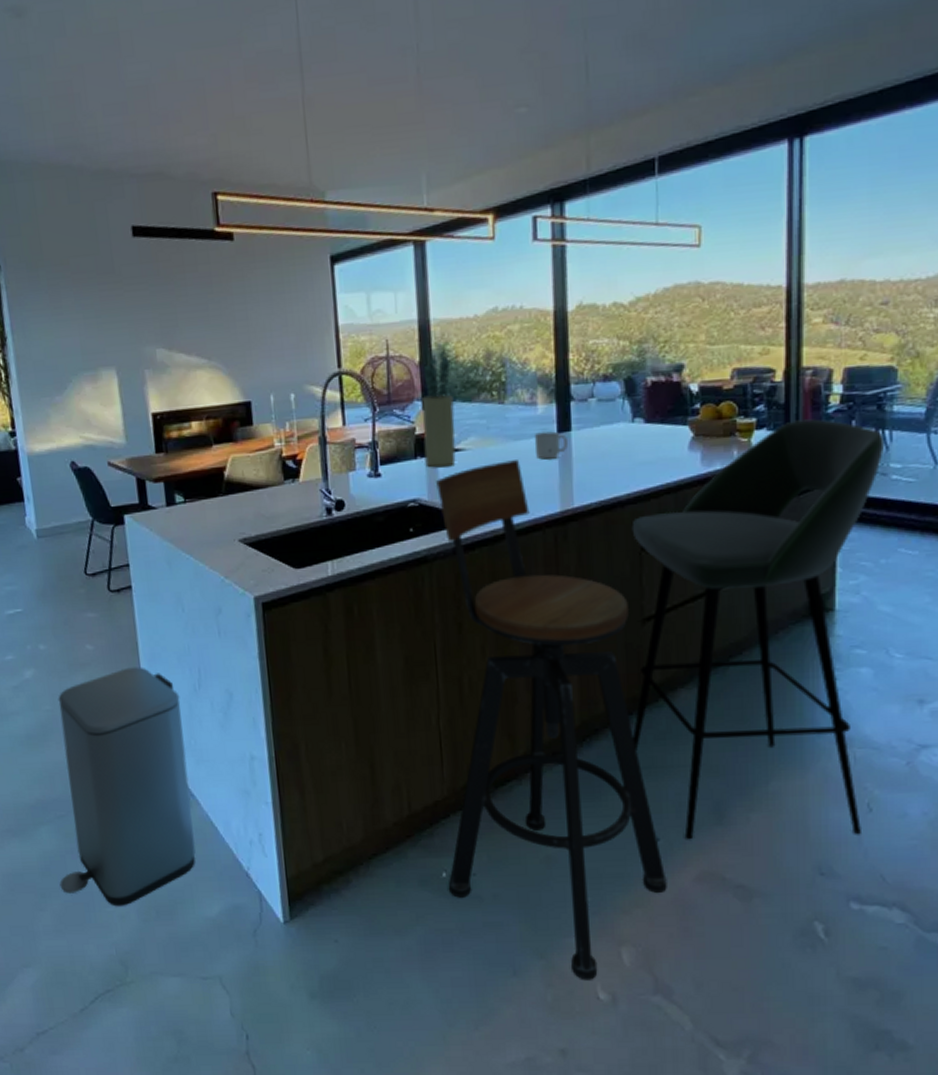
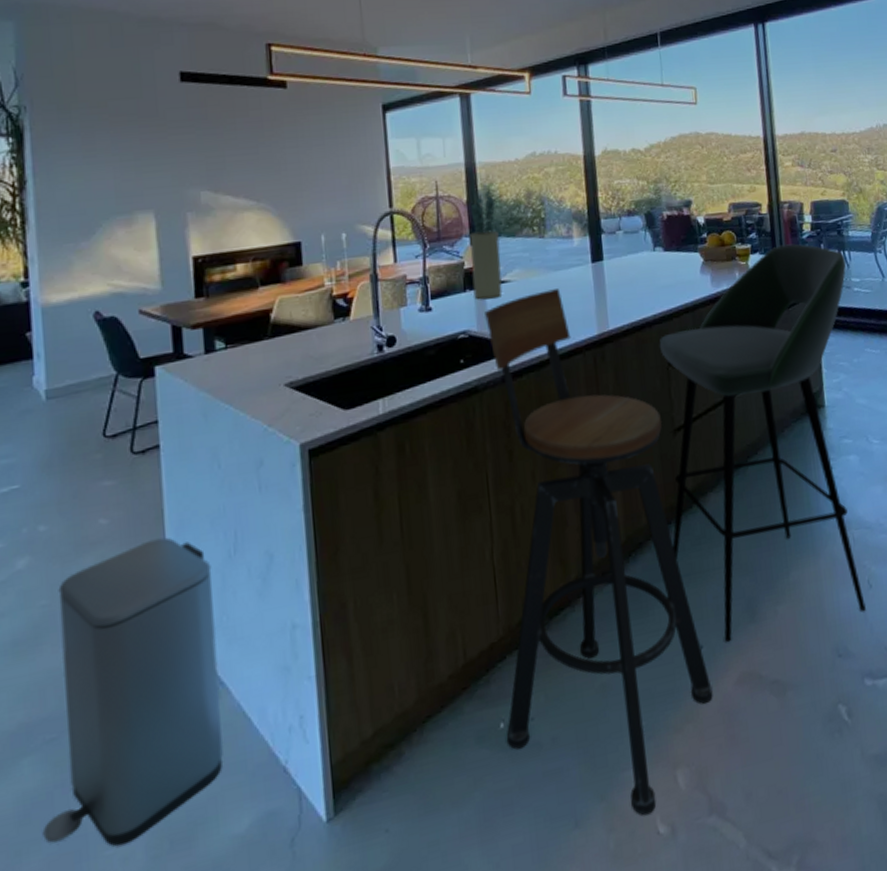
mug: present [534,431,568,460] -> none [571,261,601,287]

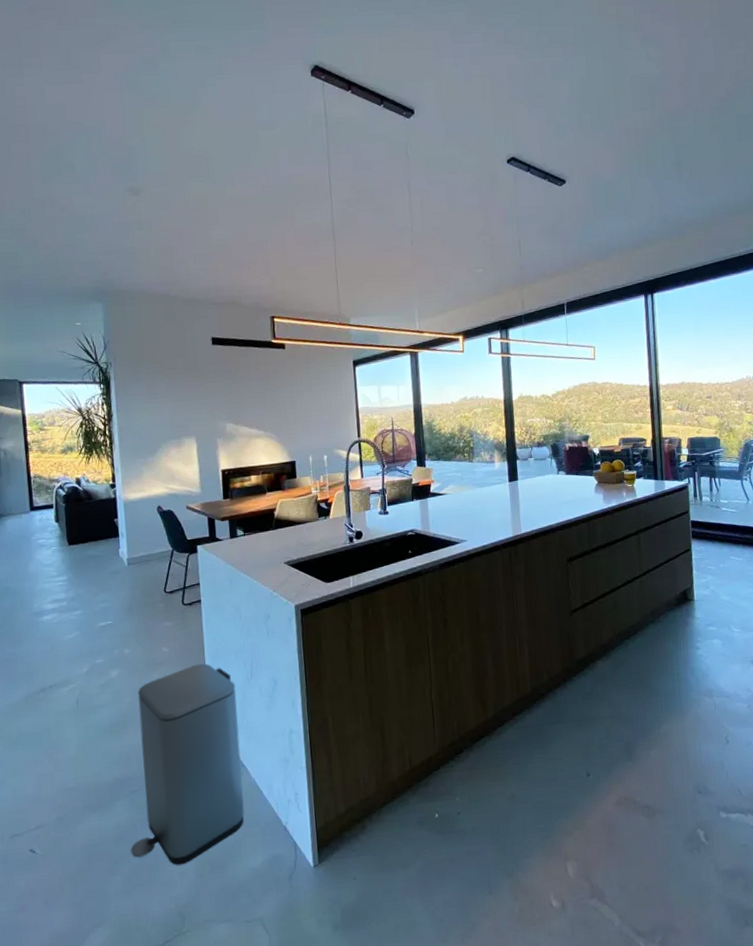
vase: present [470,187,503,300] -> none [417,423,441,507]
bar stool: present [485,289,713,816] -> none [427,501,597,892]
bar stool: present [659,243,866,642] -> none [560,471,723,773]

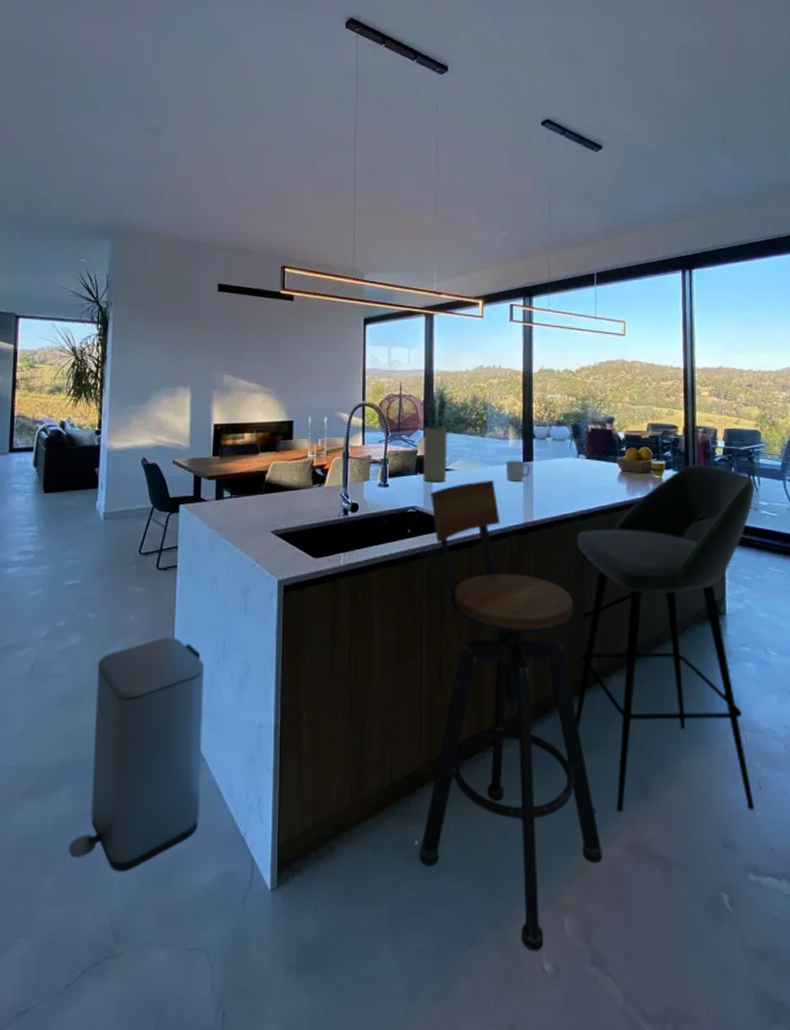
vase: none [417,423,441,507] -> present [423,391,447,483]
bar stool: none [427,501,597,892] -> present [420,481,602,951]
mug: none [493,480,516,500] -> present [505,460,530,482]
bar stool: none [560,471,723,773] -> present [575,464,756,811]

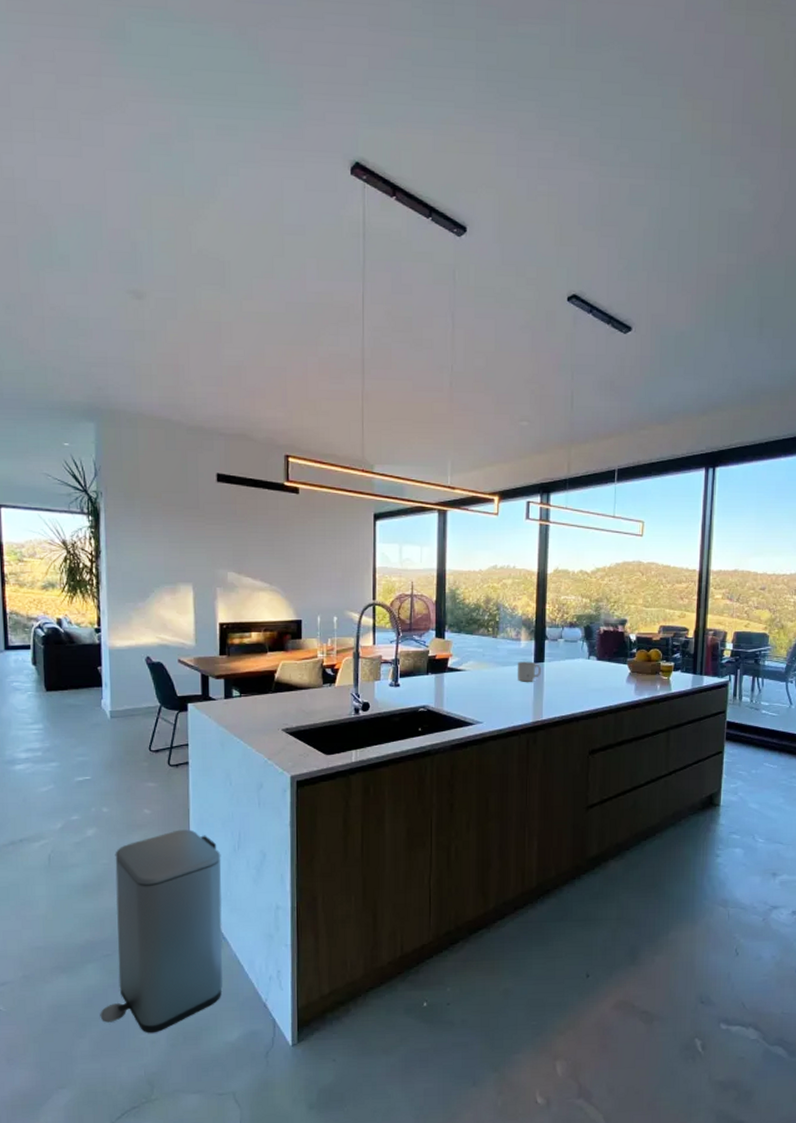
bar stool: present [420,481,602,951] -> none [428,681,593,1088]
vase: present [423,391,447,483] -> none [434,591,459,683]
bar stool: present [575,464,756,811] -> none [574,666,759,975]

